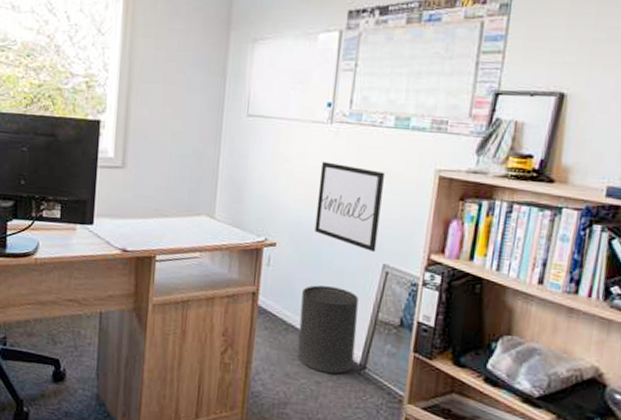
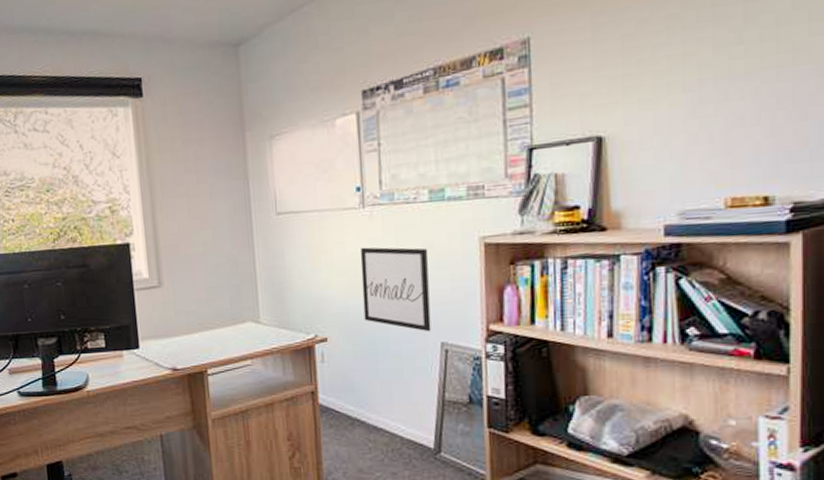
trash can: present [298,285,359,374] -> none [362,373,428,462]

